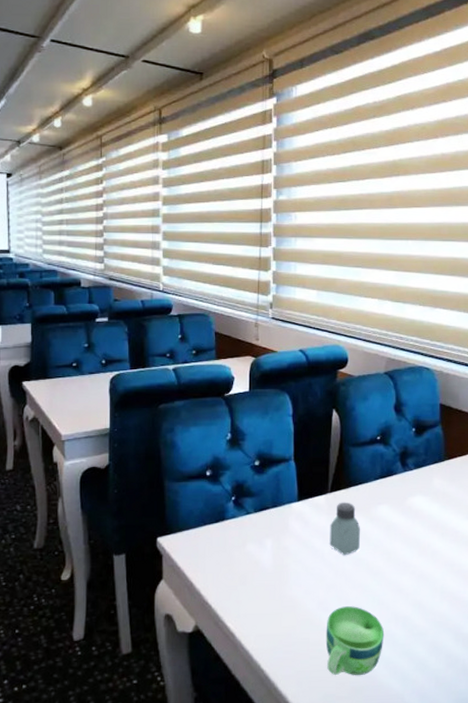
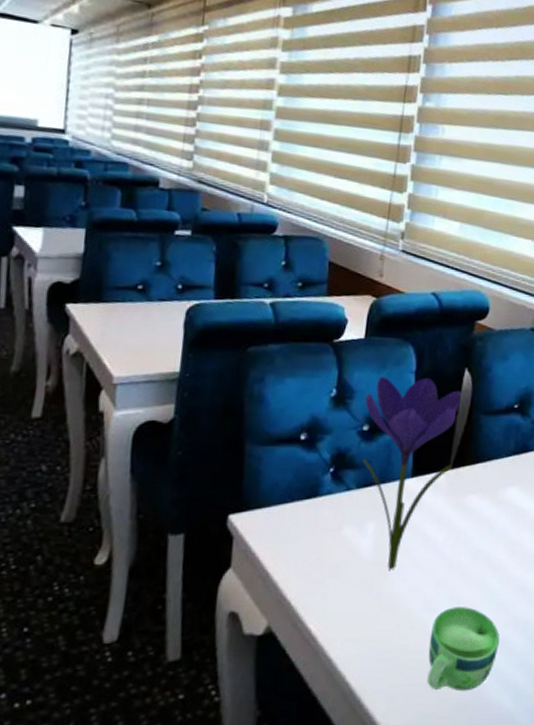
flower: none [254,419,332,578] -> present [363,376,462,570]
saltshaker: present [329,502,361,556] -> none [444,480,485,546]

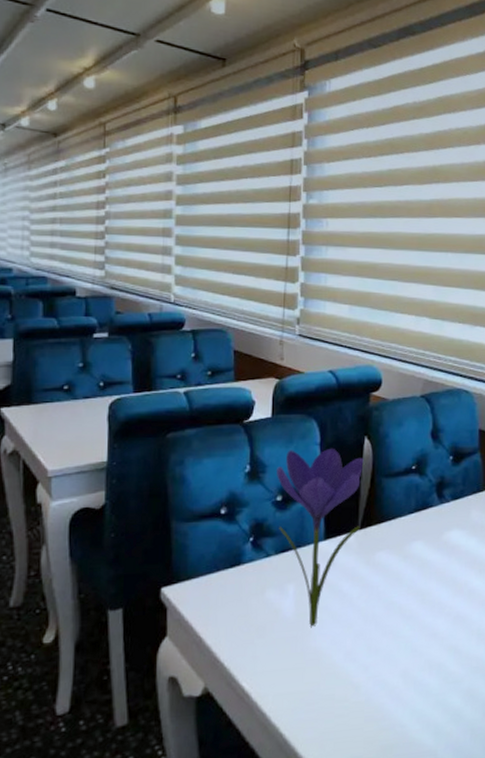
cup: present [427,607,500,691] -> none [352,655,417,734]

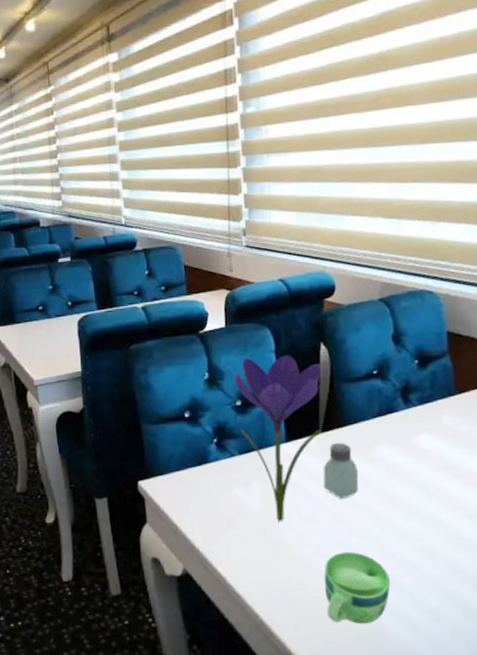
cup: none [352,655,417,734] -> present [324,552,391,624]
saltshaker: none [358,539,393,599] -> present [323,442,359,499]

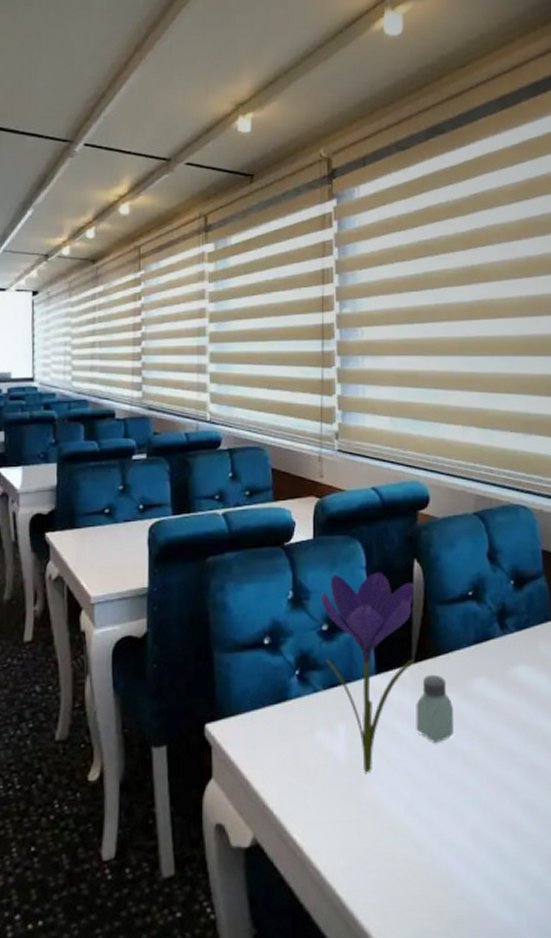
cup: present [324,552,391,624] -> none [416,809,490,904]

